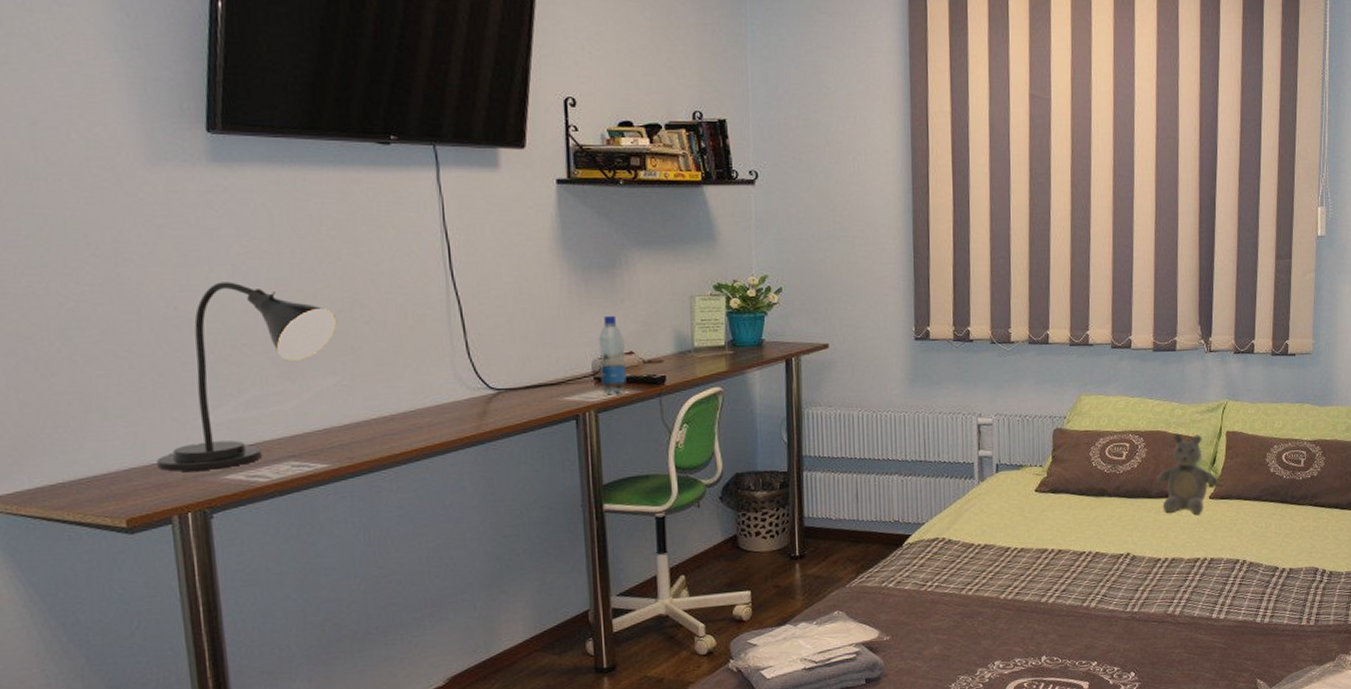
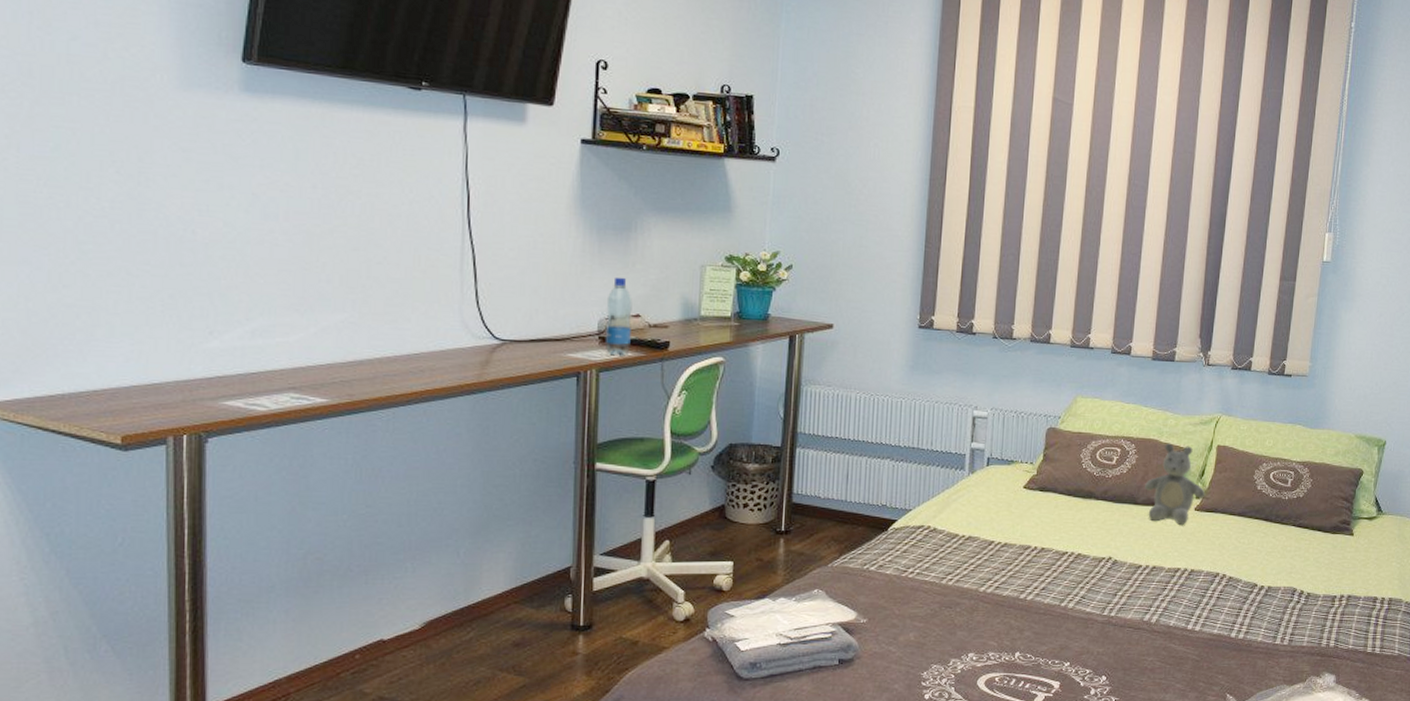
desk lamp: present [156,282,336,472] -> none [157,210,350,395]

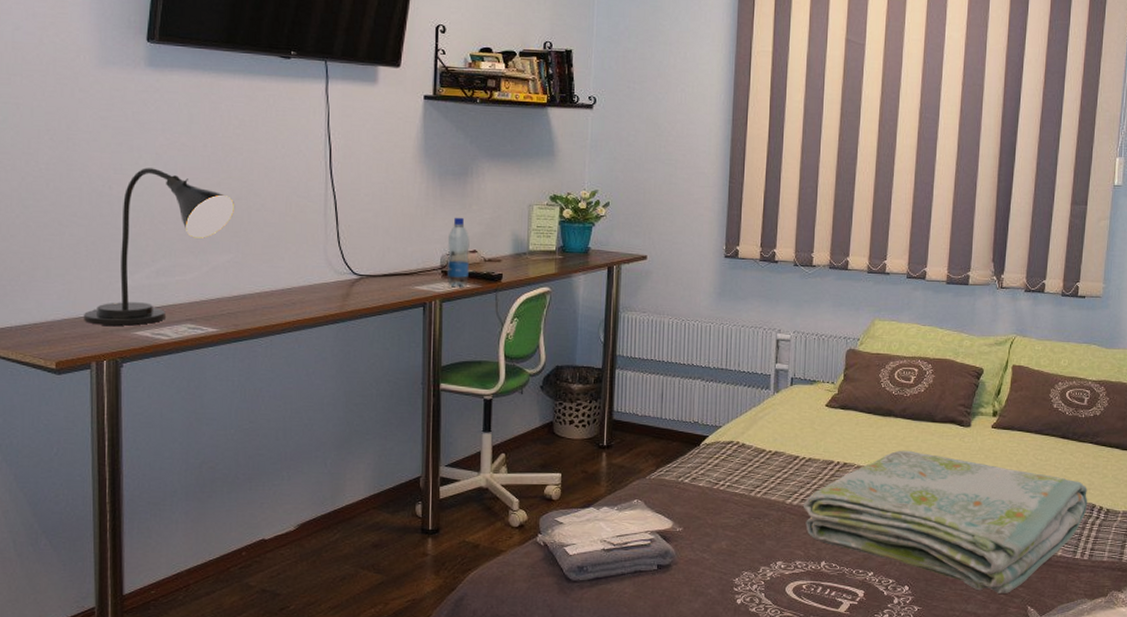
desk lamp: none [157,210,350,395] -> present [83,168,234,326]
towel: none [997,534,1289,682] -> present [802,450,1088,593]
teddy bear: present [1145,443,1206,525] -> none [942,363,1002,442]

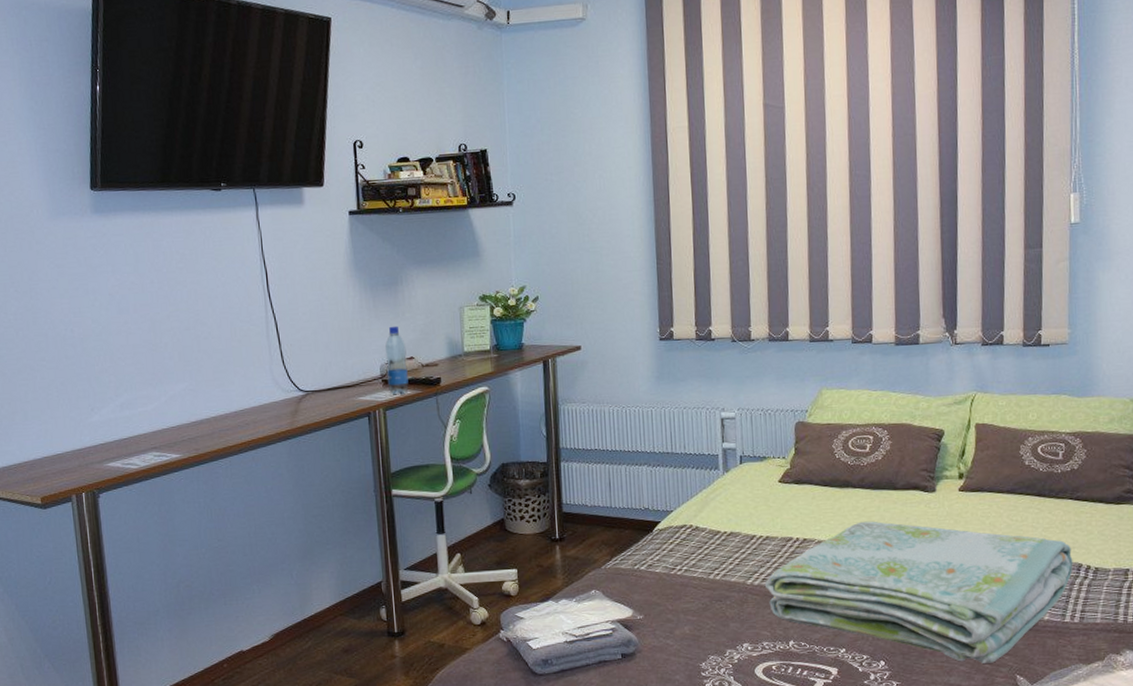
desk lamp: present [83,168,234,326] -> none [60,308,184,460]

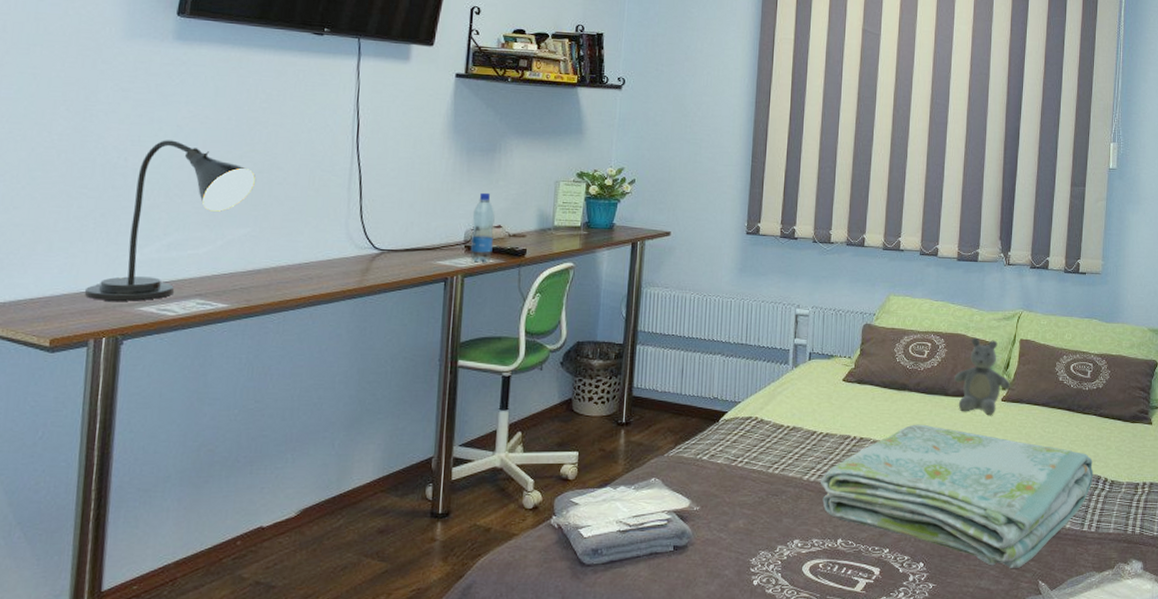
desk lamp: none [60,308,184,460] -> present [84,140,255,301]
teddy bear: none [903,426,969,507] -> present [954,337,1011,415]

